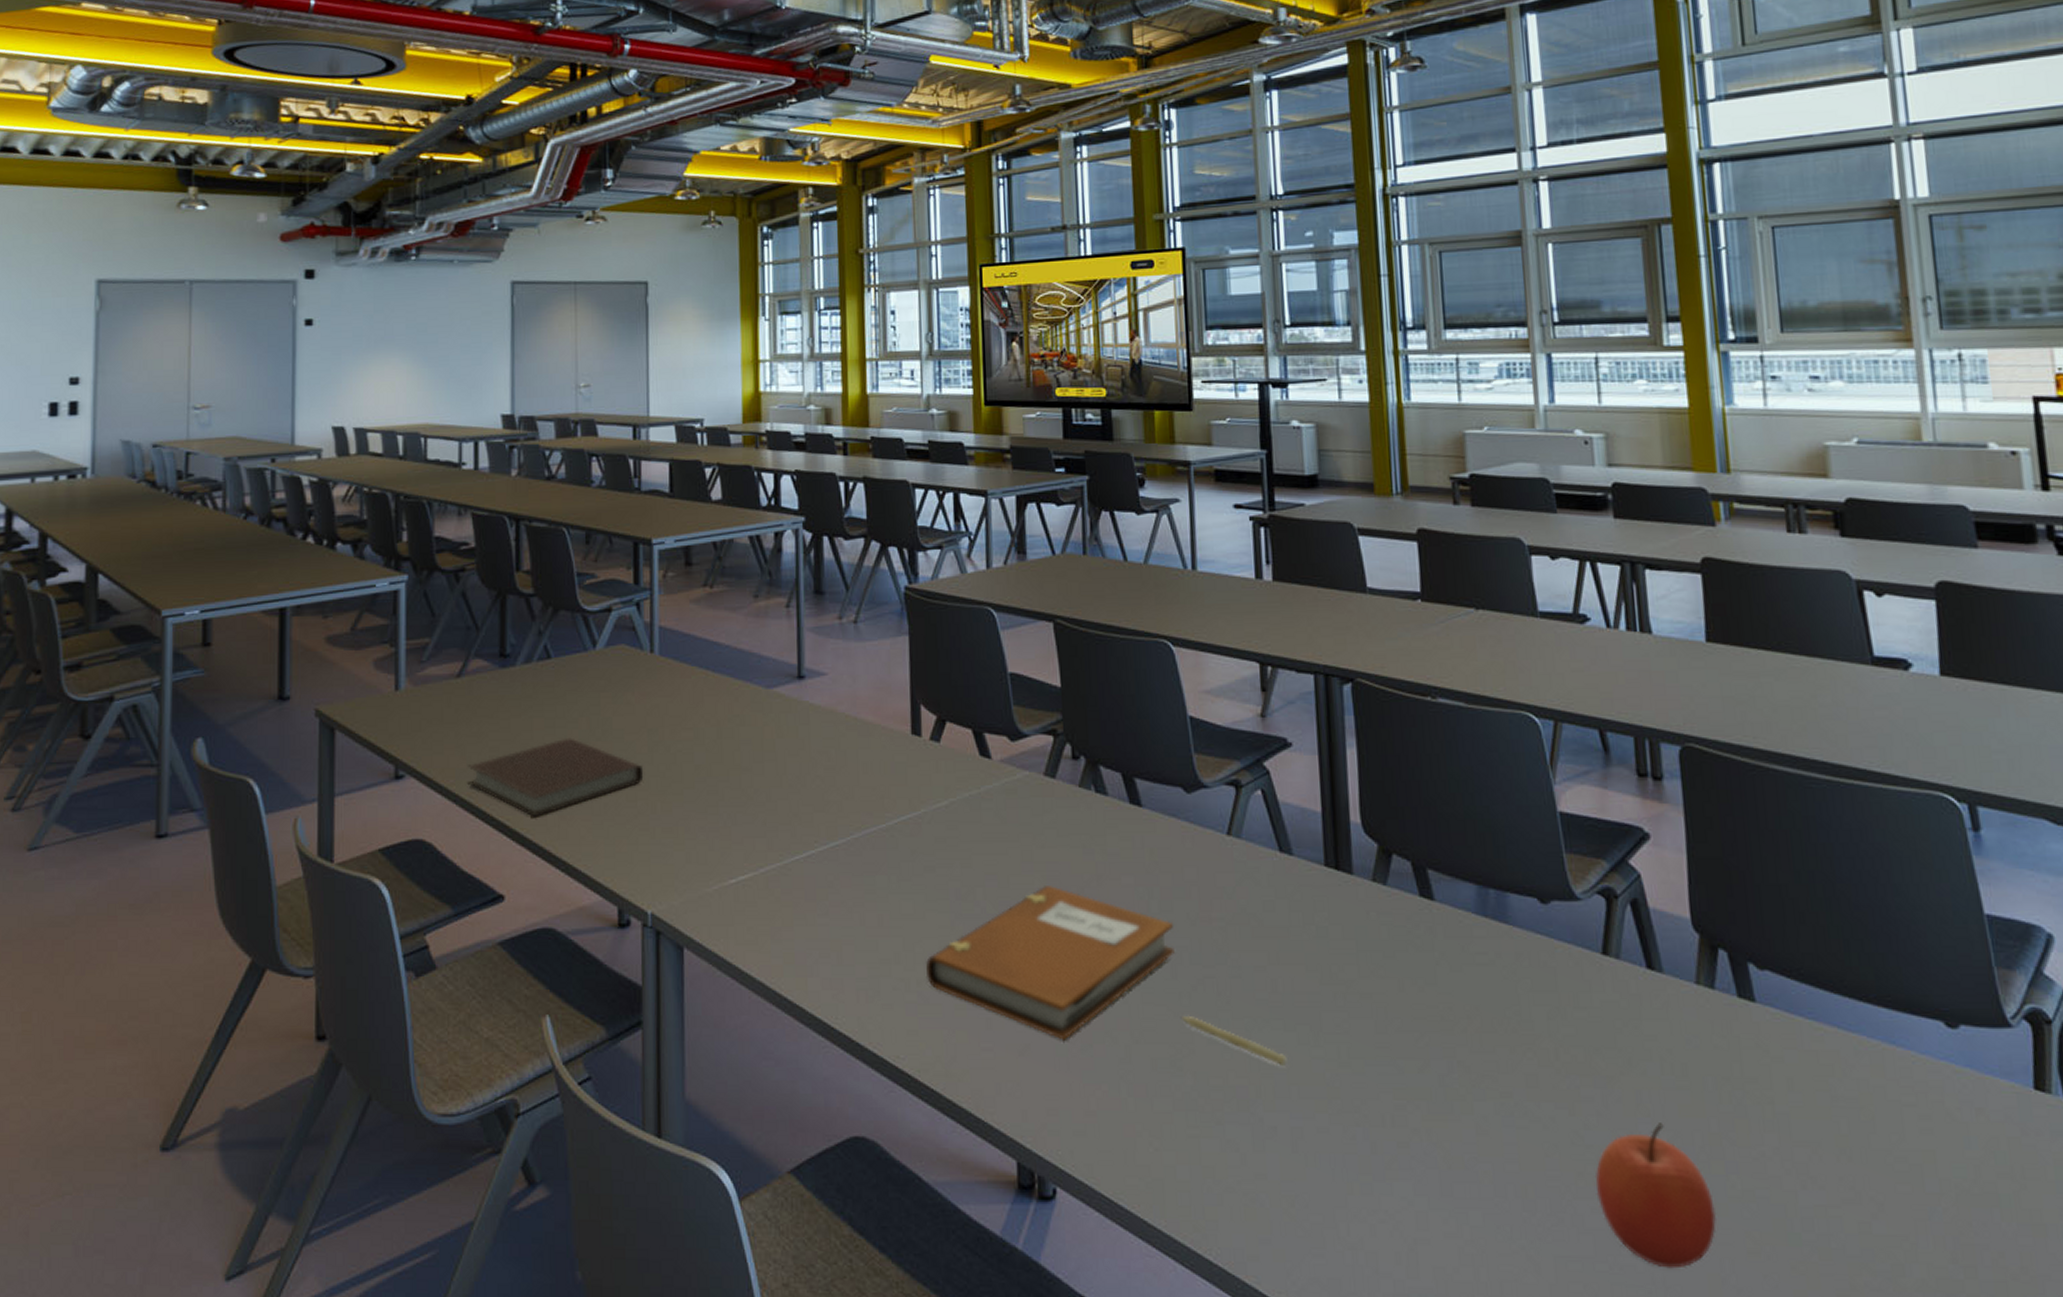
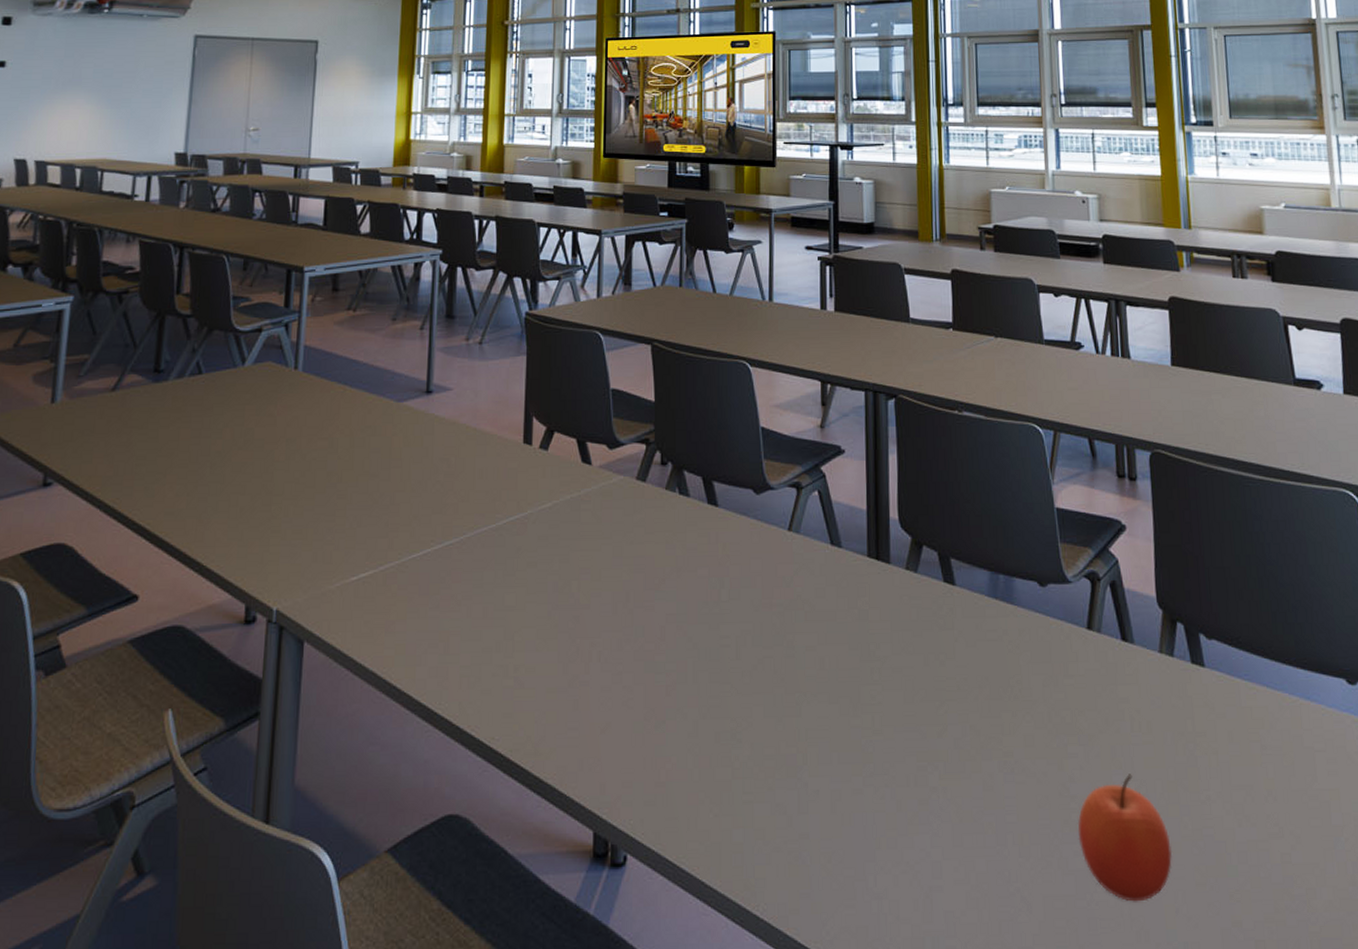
notebook: present [468,737,644,817] -> none [113,447,280,521]
notebook: present [925,886,1175,1040] -> none [522,578,739,718]
pencil: present [1180,1015,1287,1066] -> none [741,692,830,735]

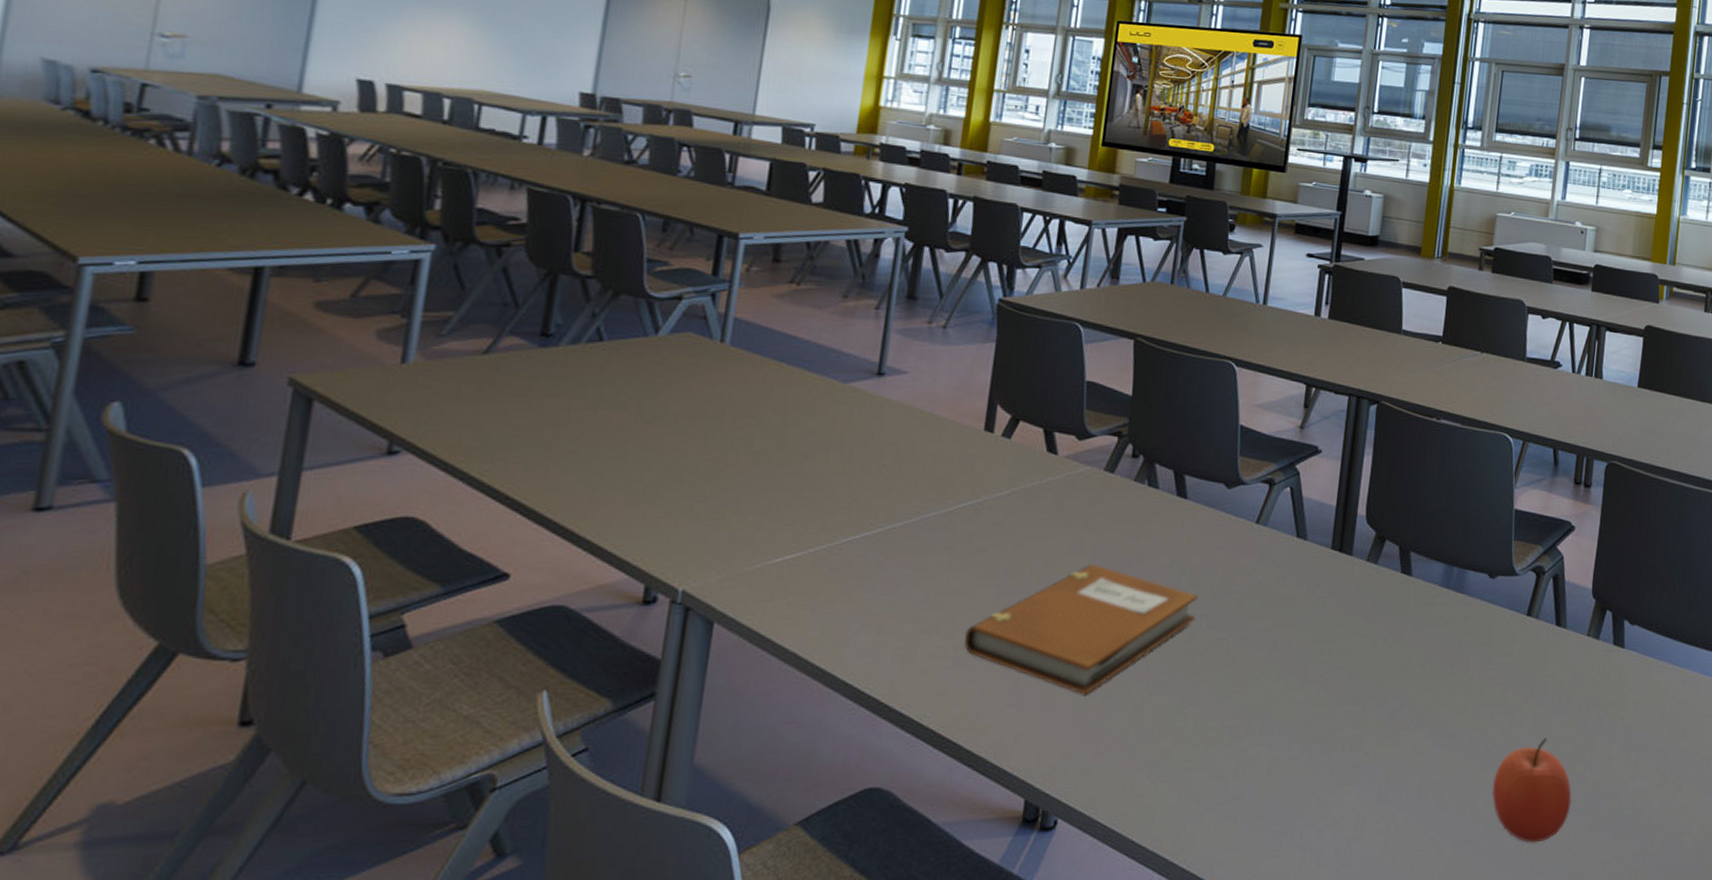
notebook: none [522,578,739,718] -> present [963,564,1198,695]

